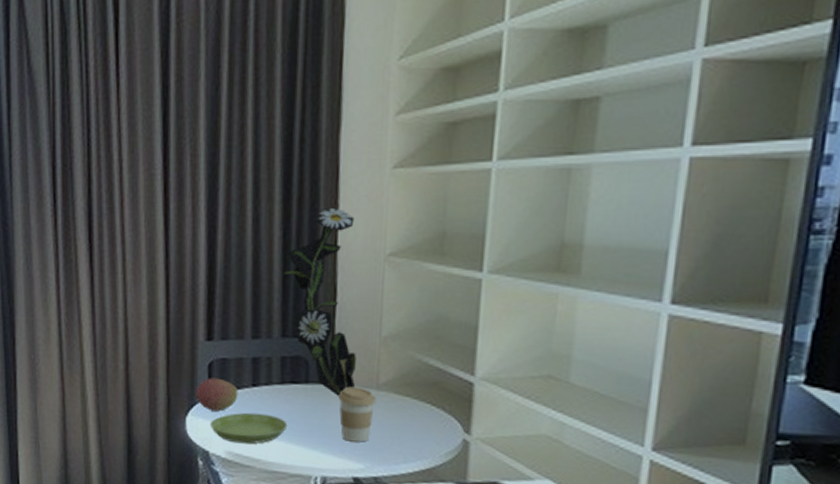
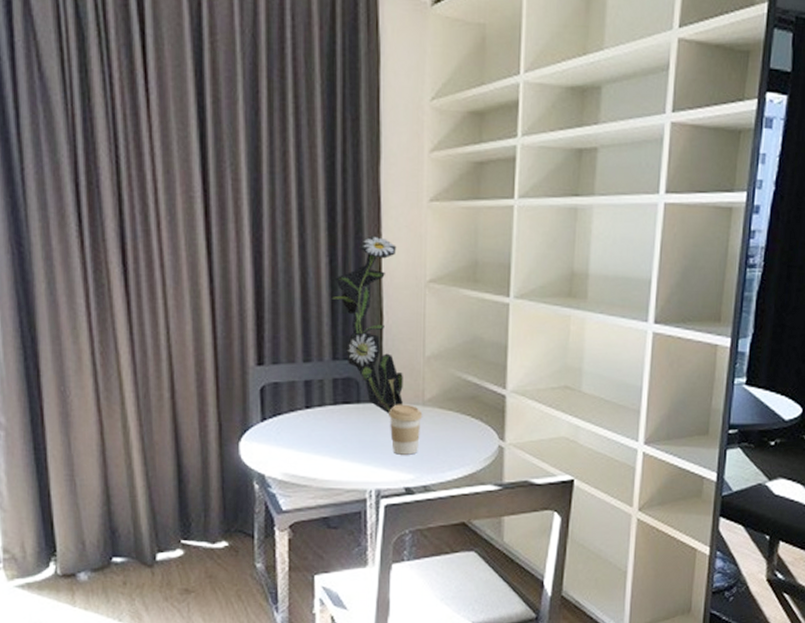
fruit: present [194,378,238,412] -> none [247,402,292,435]
saucer: present [209,412,288,444] -> none [264,434,342,465]

